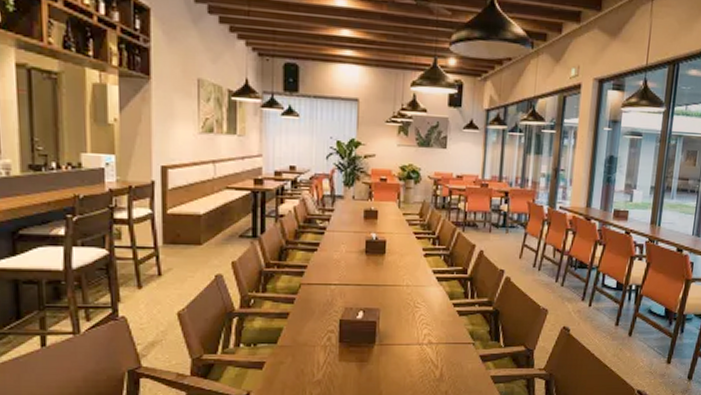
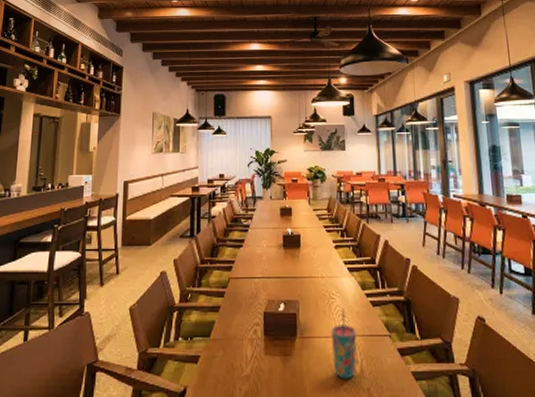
cup: none [412,317,440,383] -> present [330,308,357,379]

